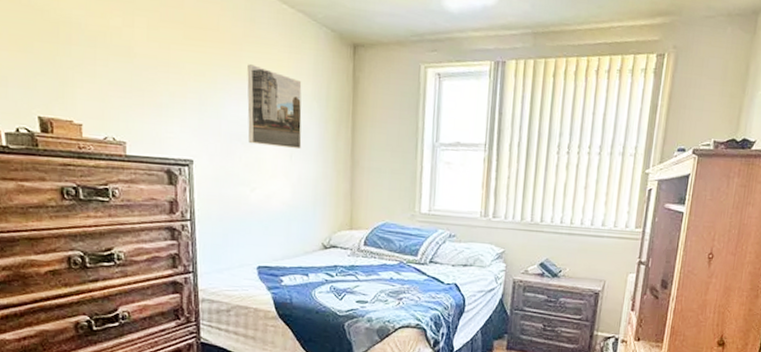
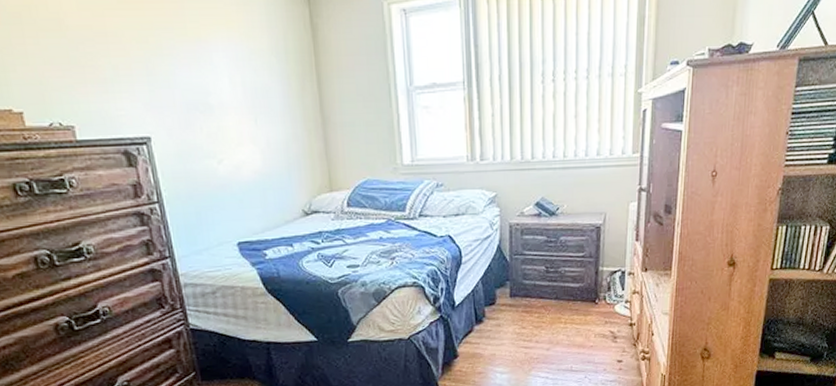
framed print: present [247,64,302,150] -> none [193,23,266,112]

